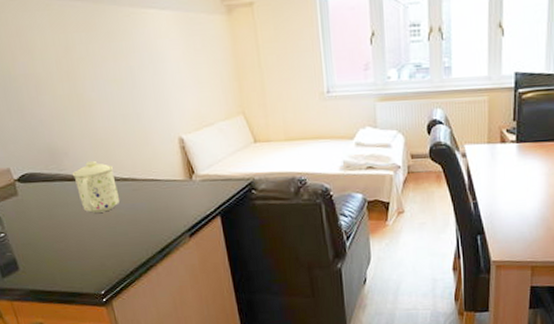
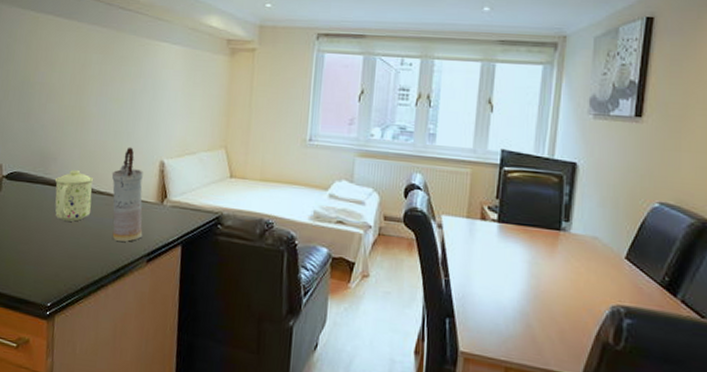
vase: none [131,128,179,223] -> present [111,147,143,242]

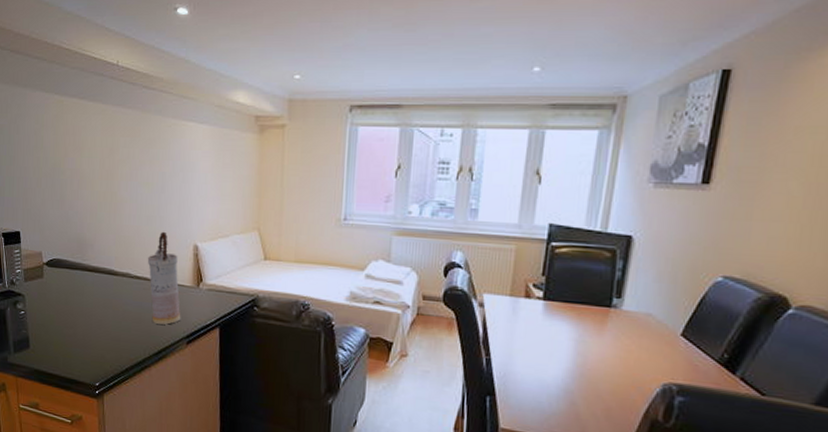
mug: present [54,169,94,222] -> none [92,255,131,306]

